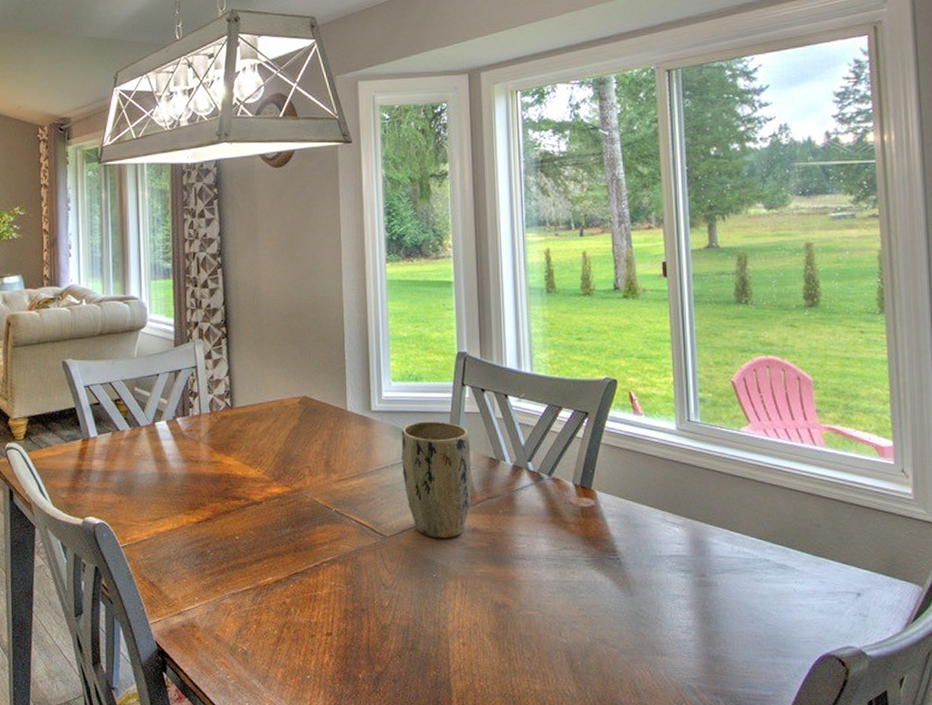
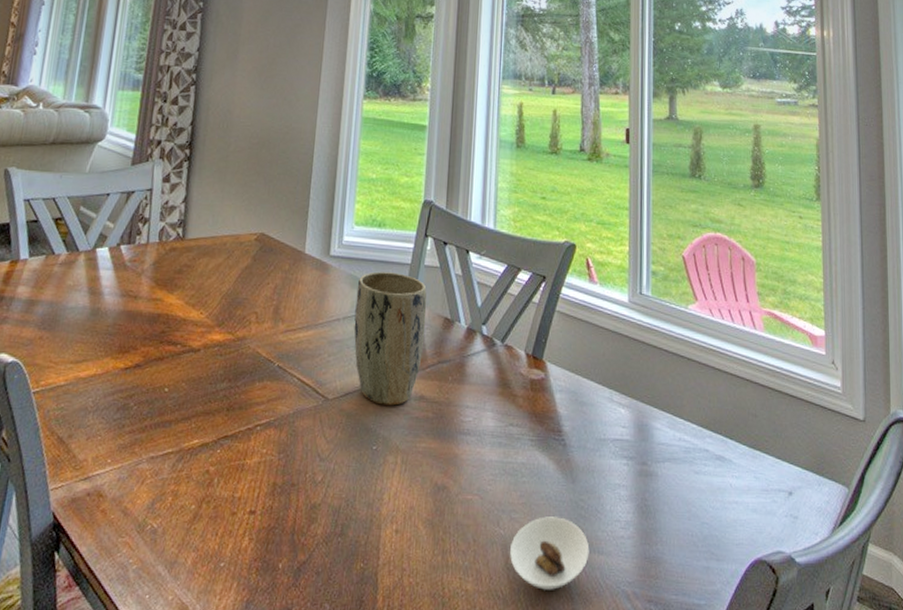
saucer: none [574,626,652,687] -> present [510,516,590,590]

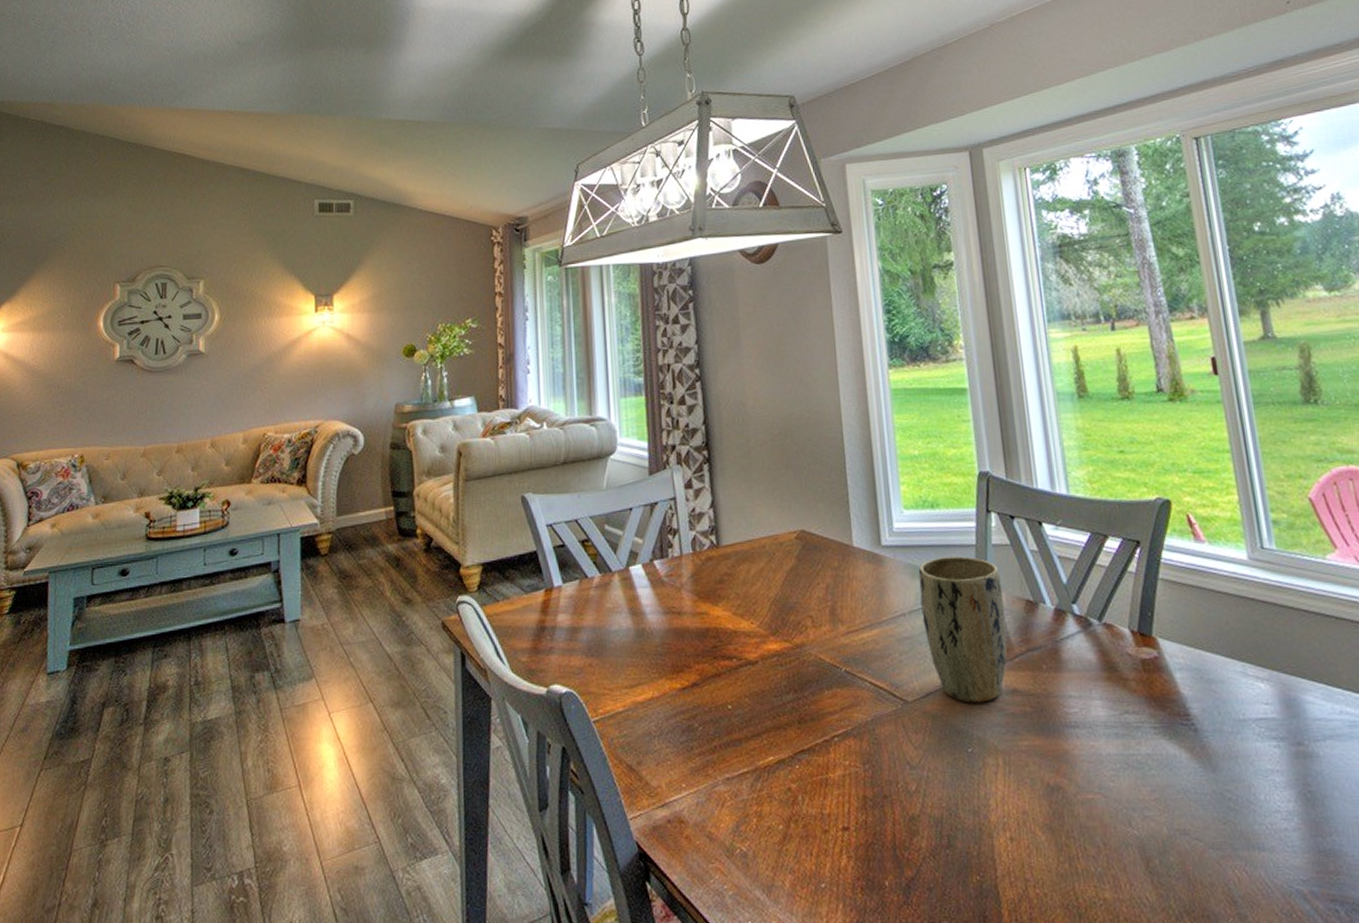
saucer: present [510,516,590,590] -> none [1149,811,1248,894]

